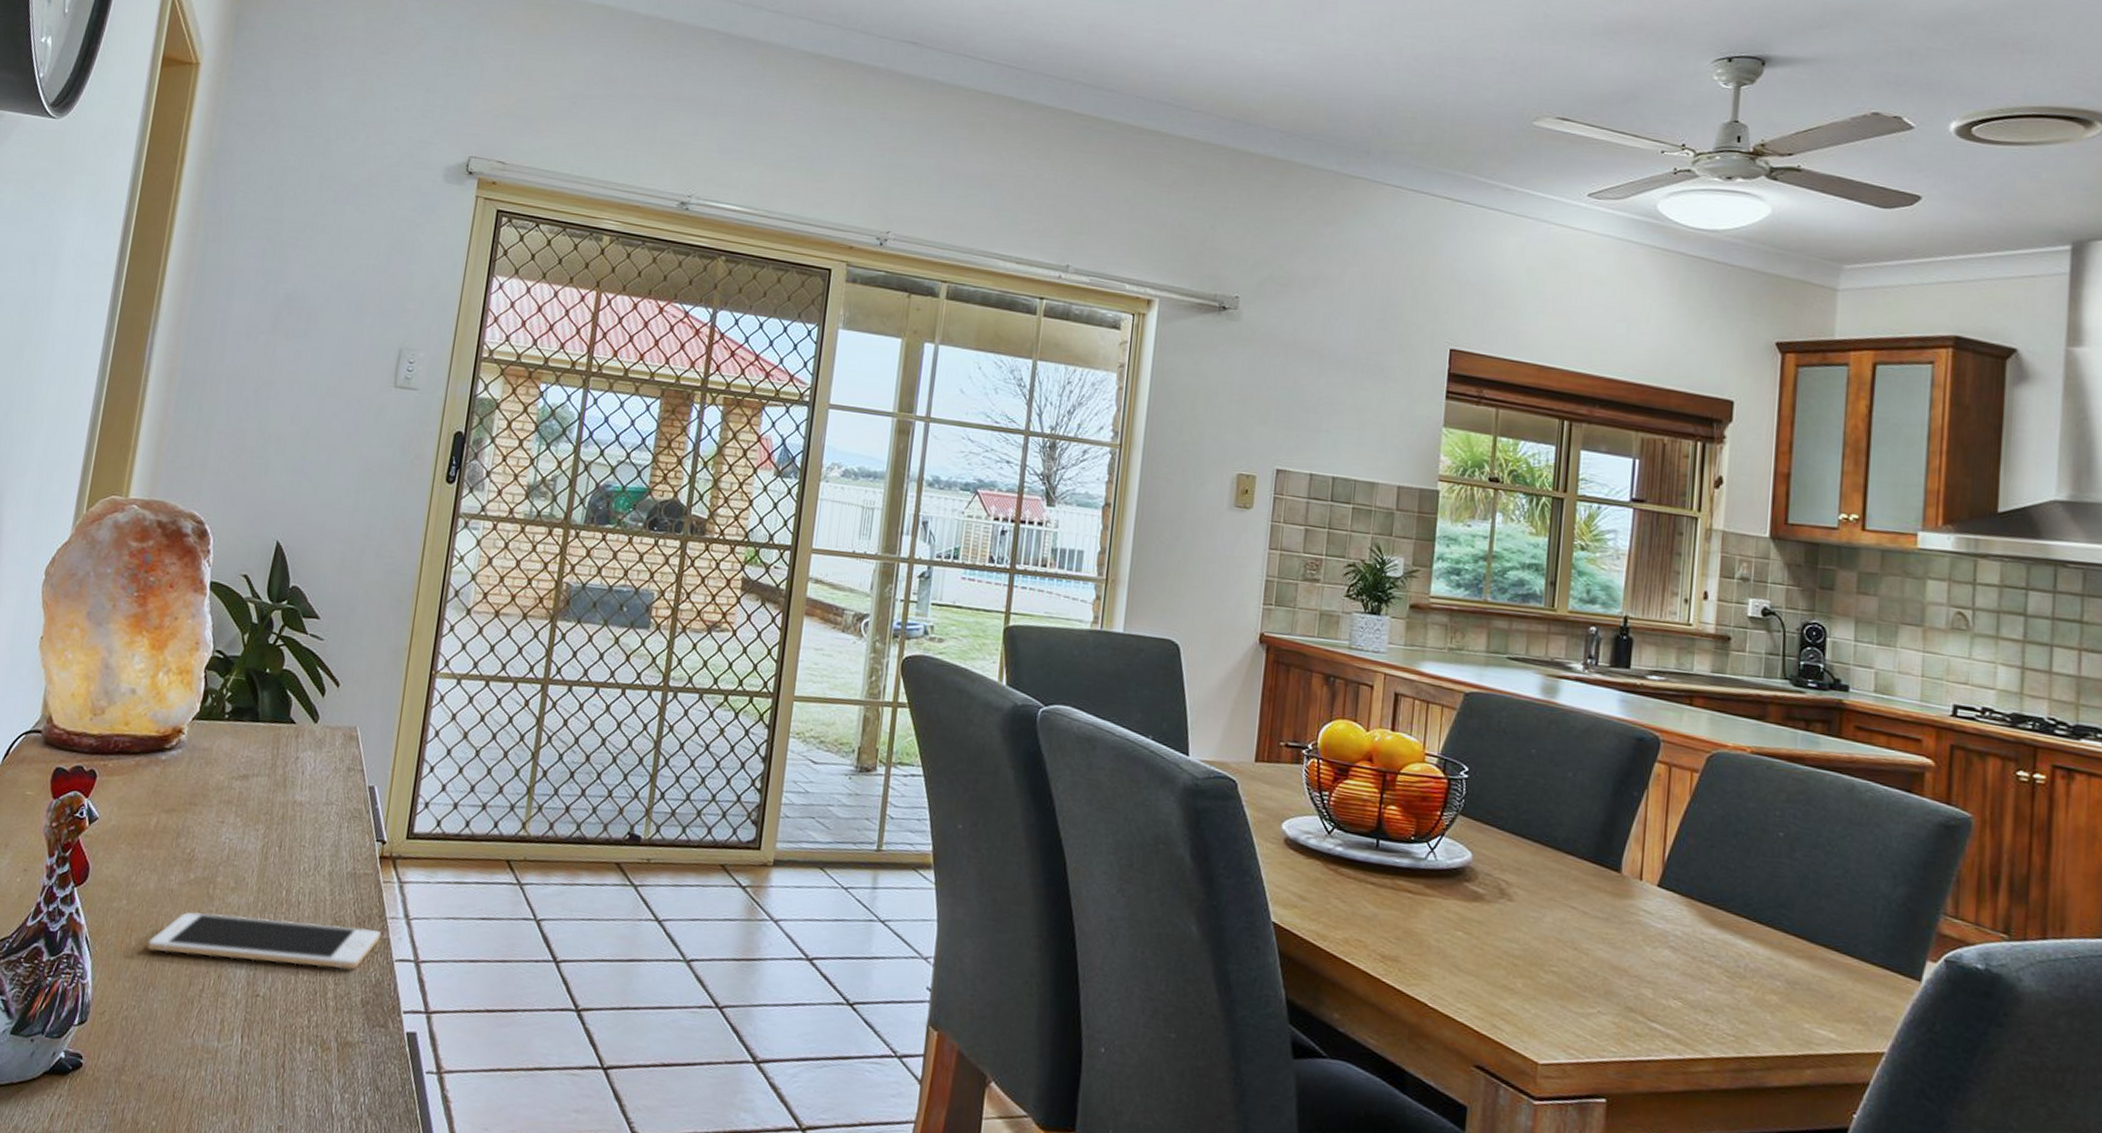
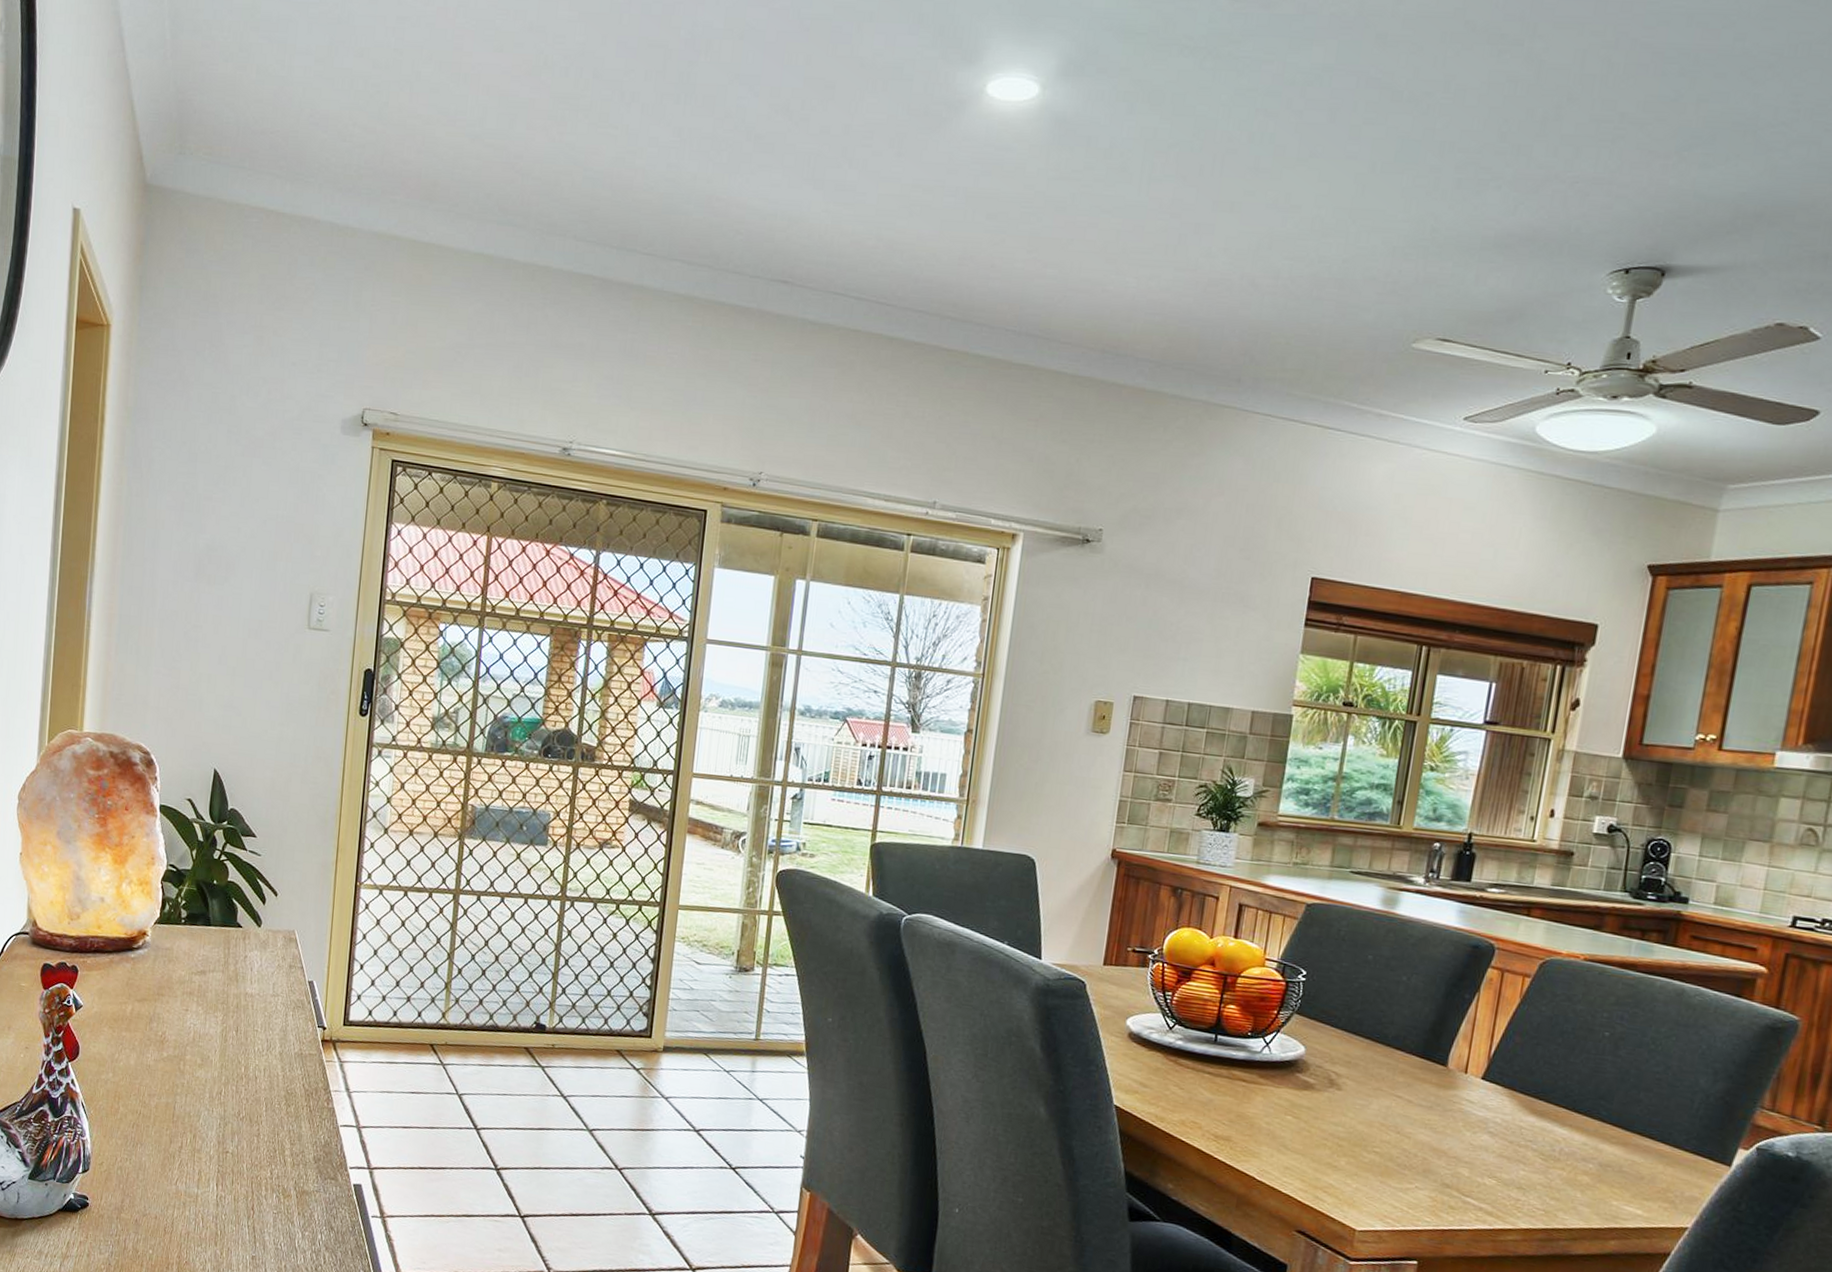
cell phone: present [147,911,380,970] -> none [133,1083,326,1133]

